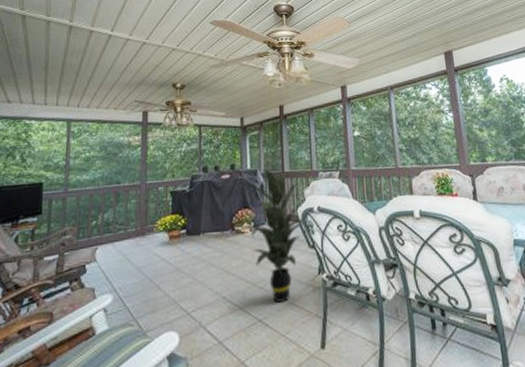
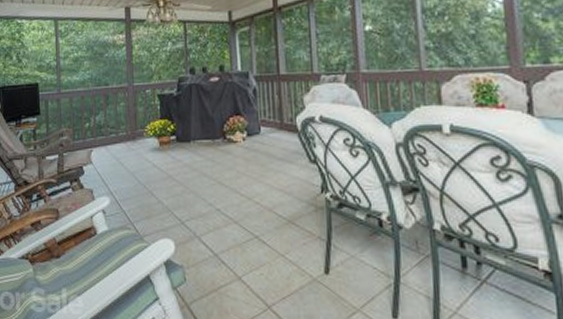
indoor plant: present [237,169,302,303] -> none [228,71,301,220]

